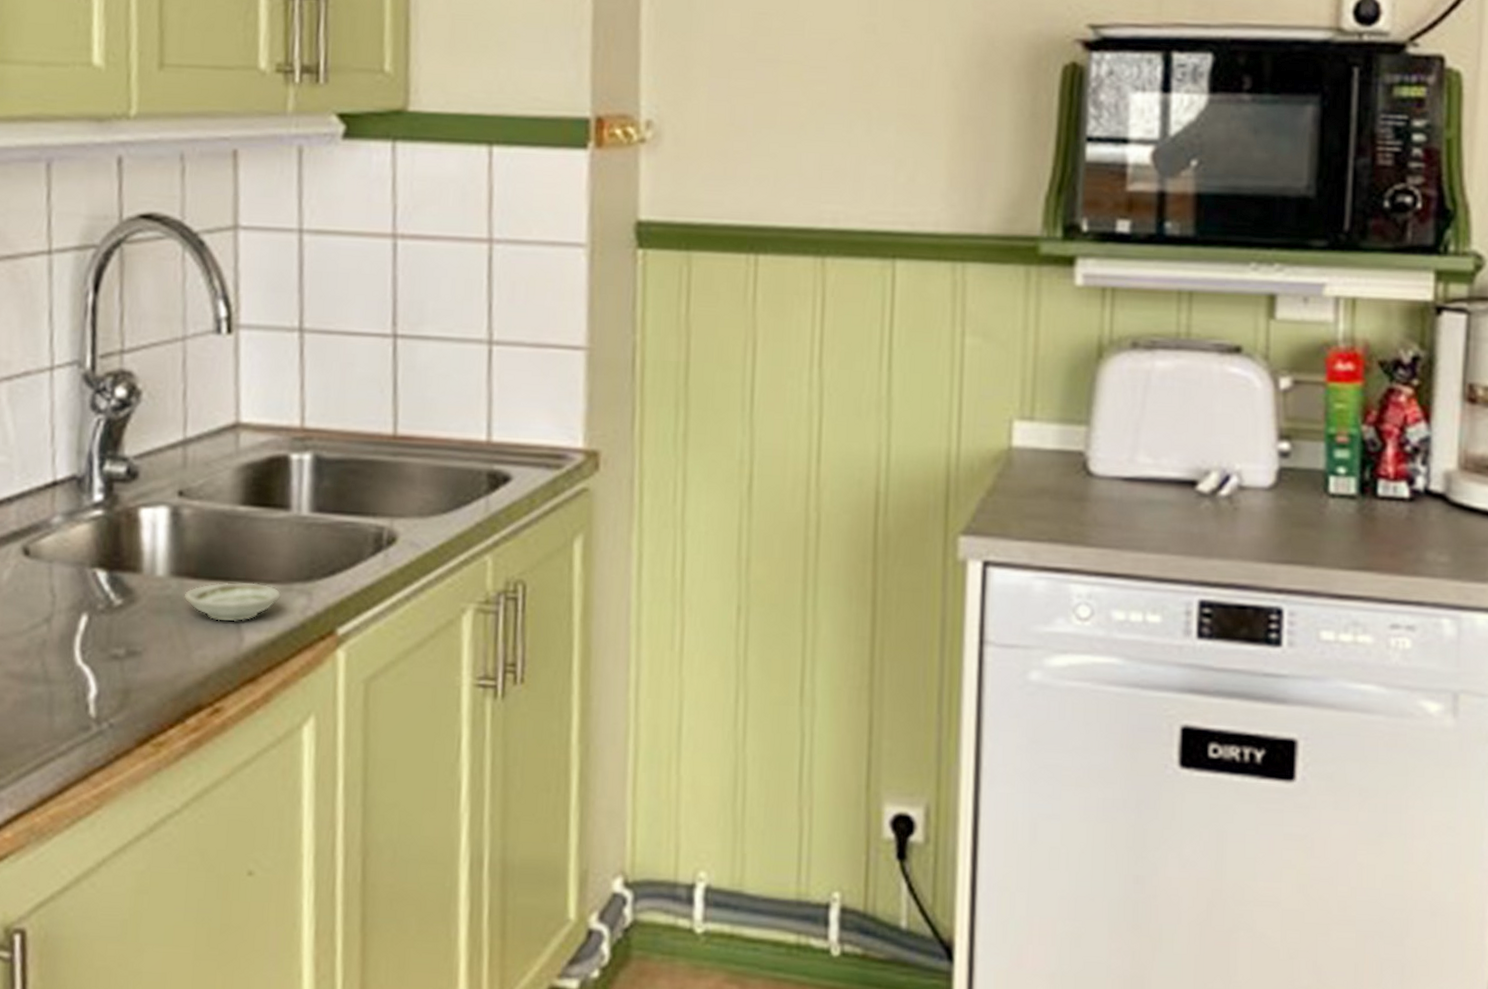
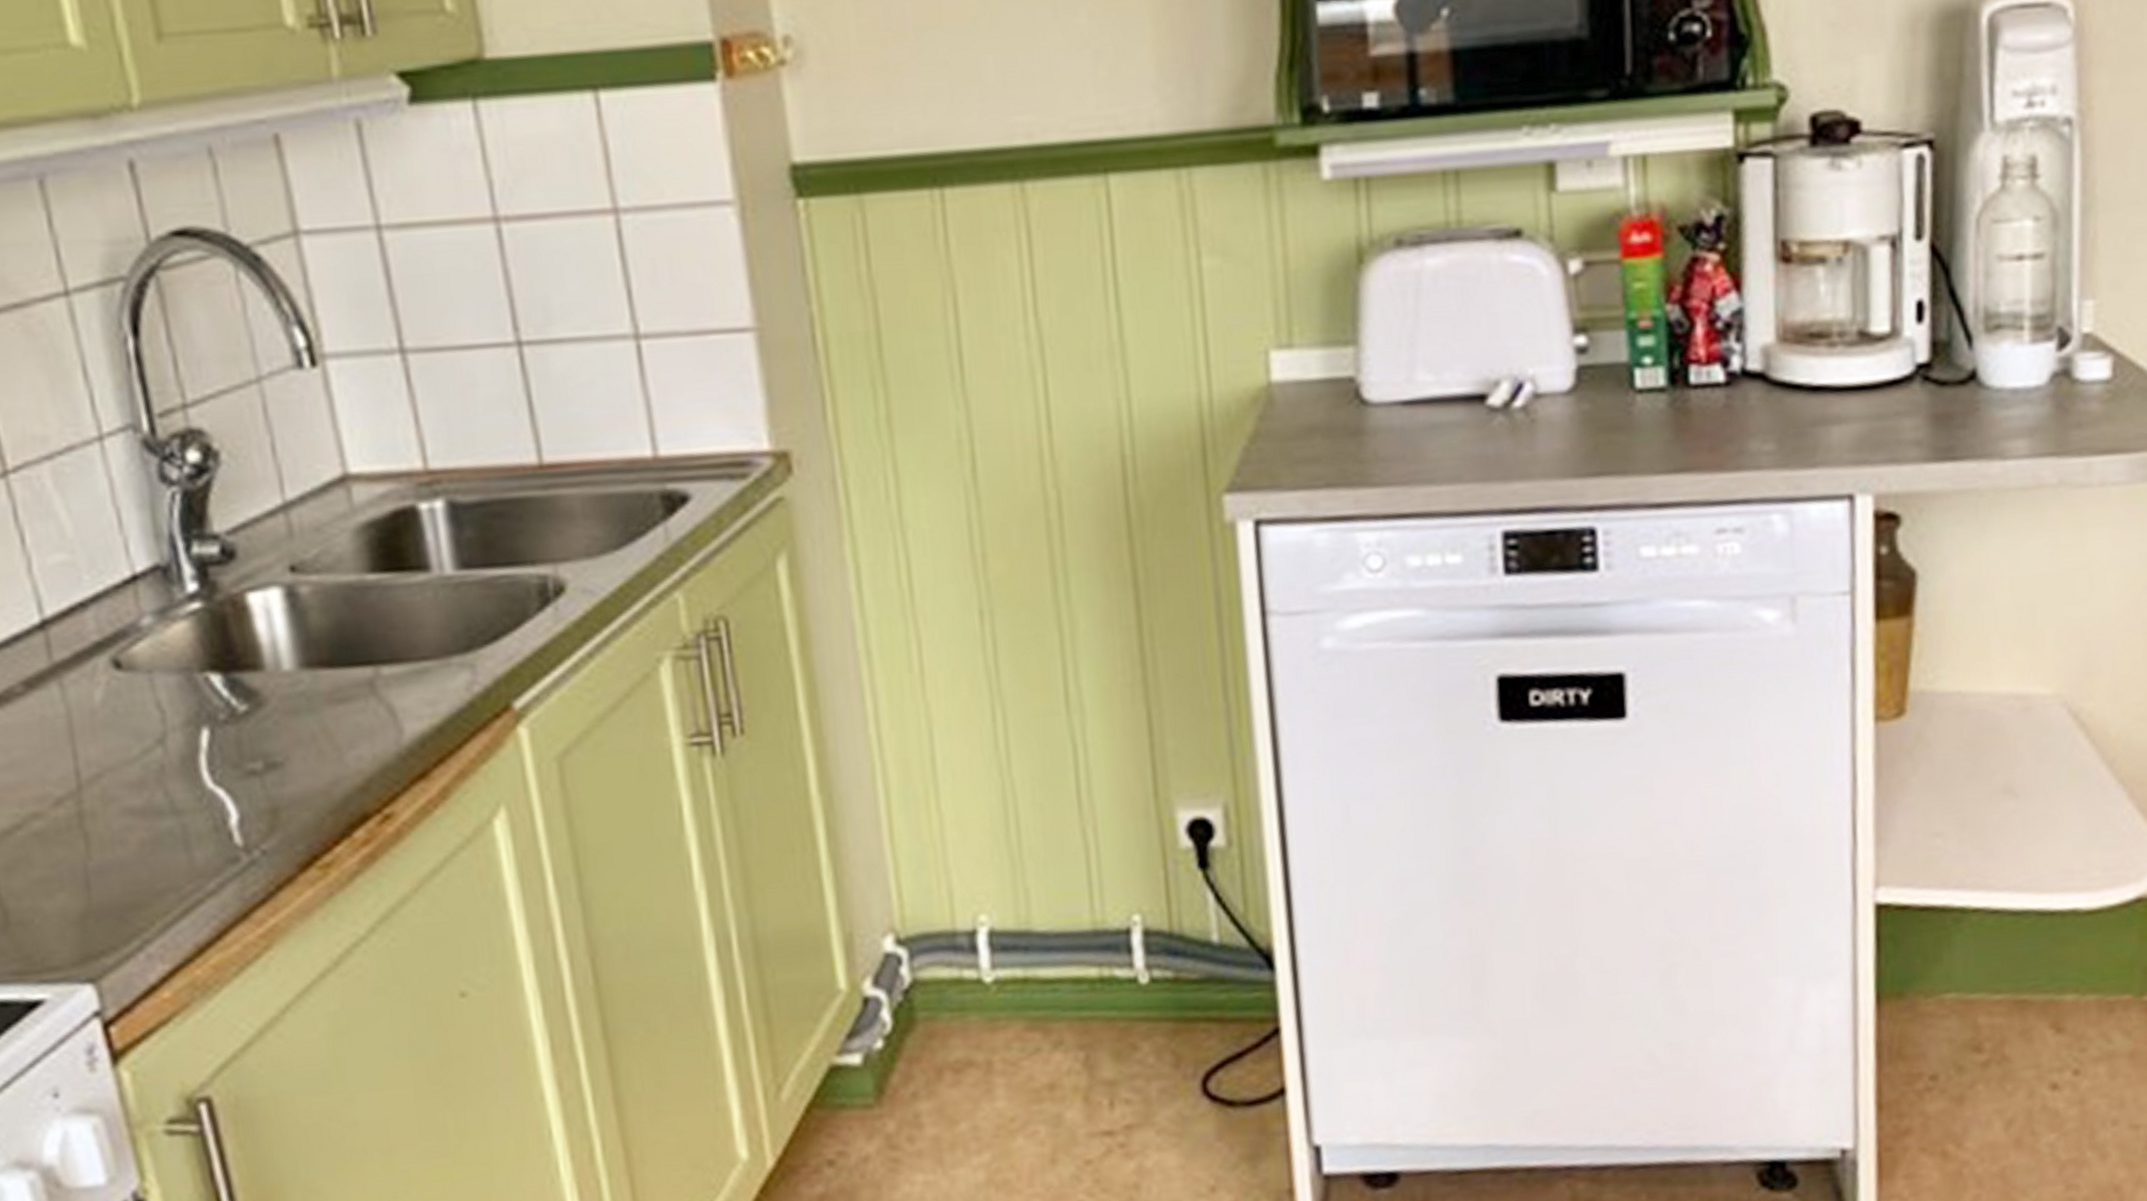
saucer: present [183,582,282,622] -> none [321,662,440,714]

